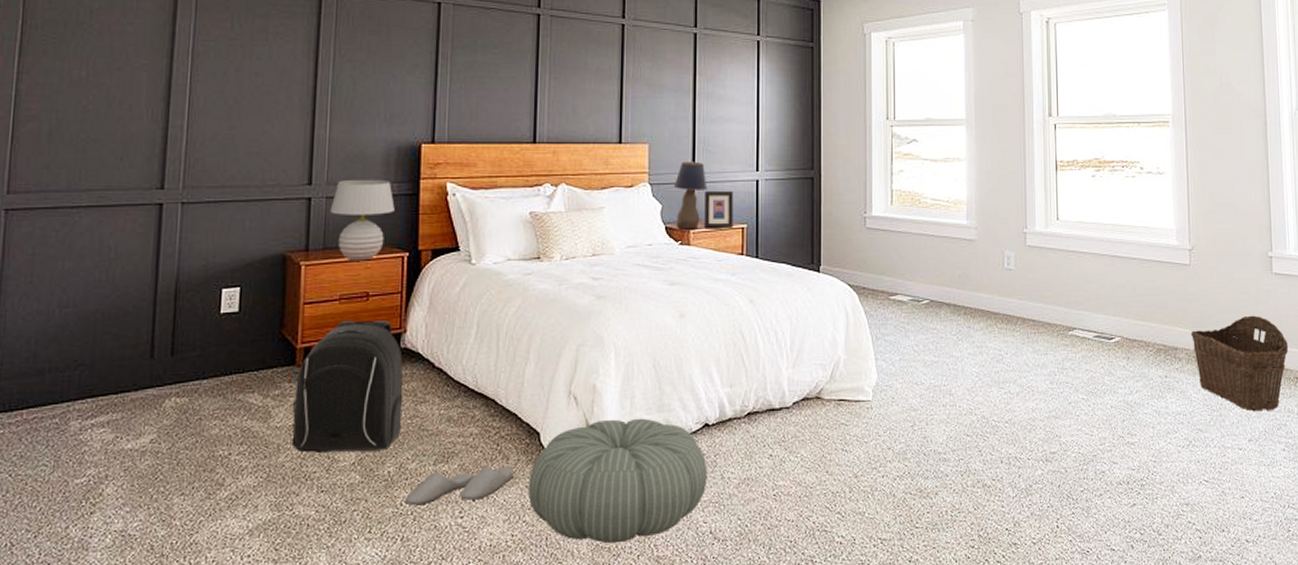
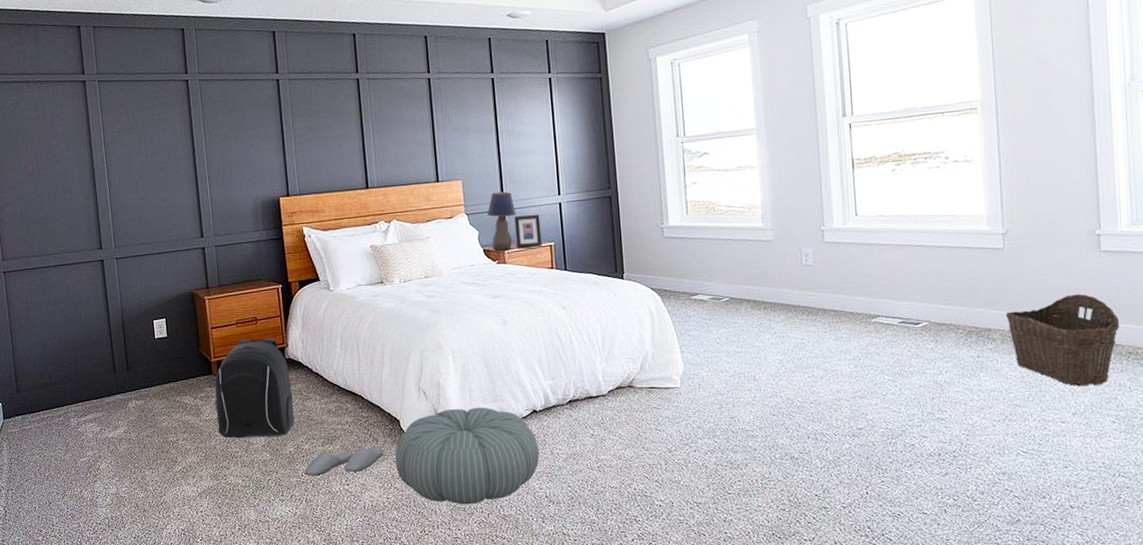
table lamp: present [330,179,395,261] -> none [219,229,267,294]

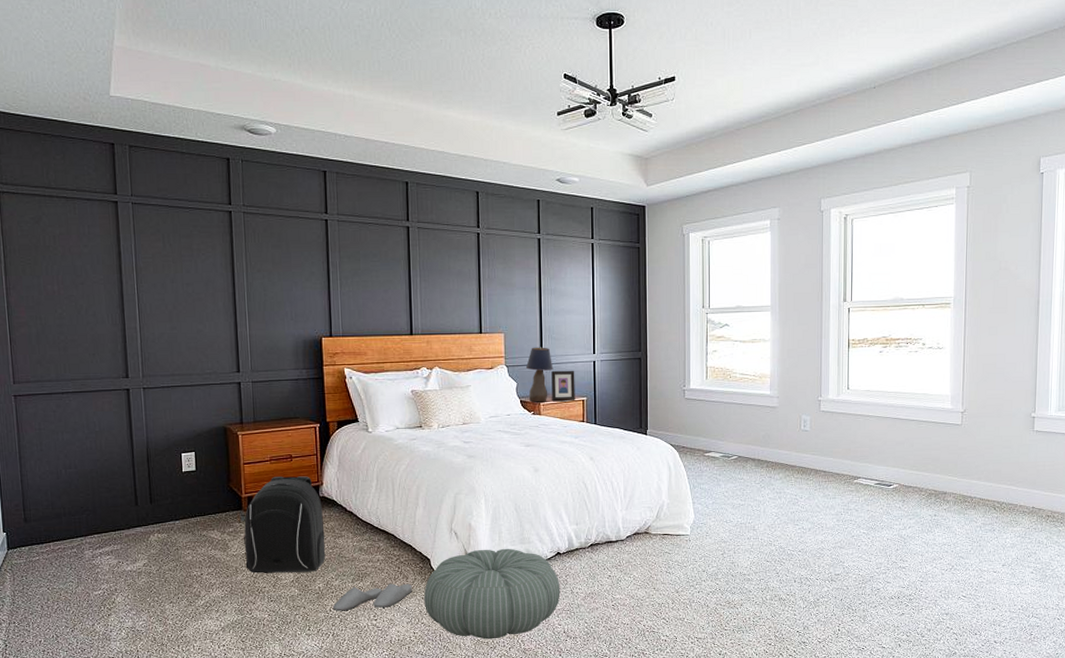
wicker basket: present [1005,293,1120,387] -> none [958,465,1043,543]

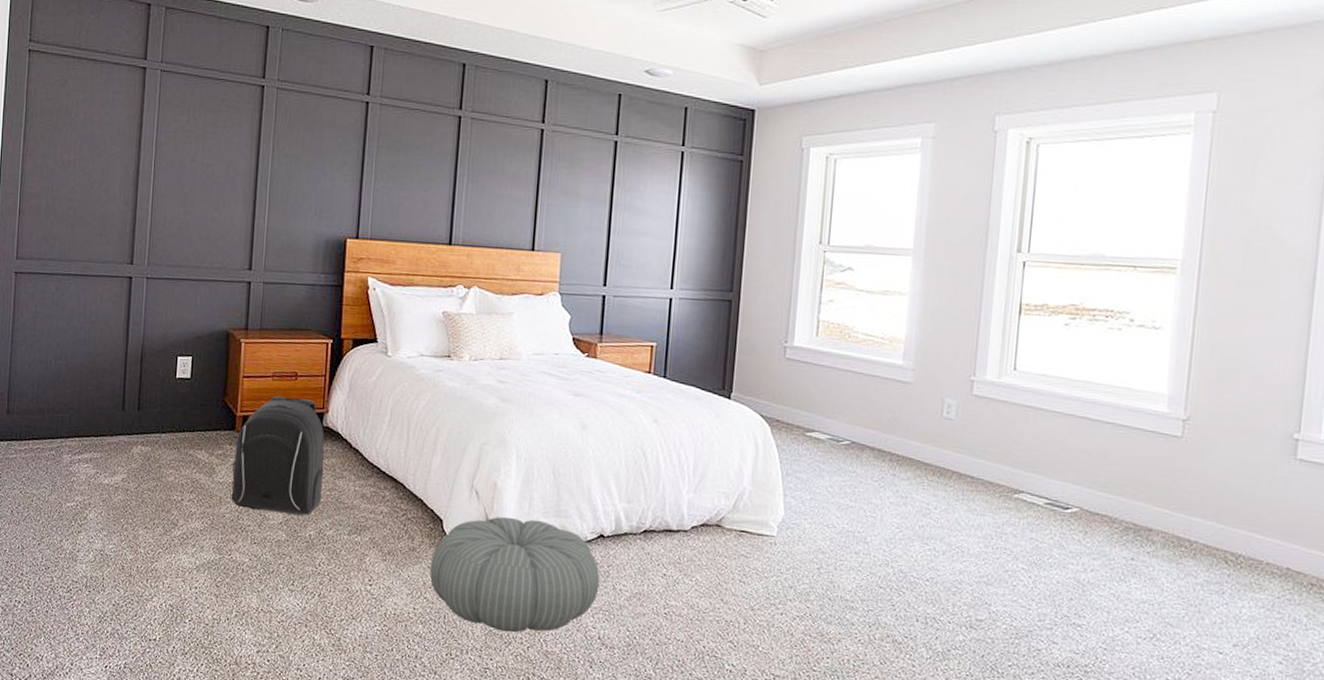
slippers: present [332,583,412,612] -> none [322,541,418,572]
table lamp: present [525,347,554,402] -> none [583,273,619,343]
picture frame: present [551,370,575,402] -> none [612,304,645,346]

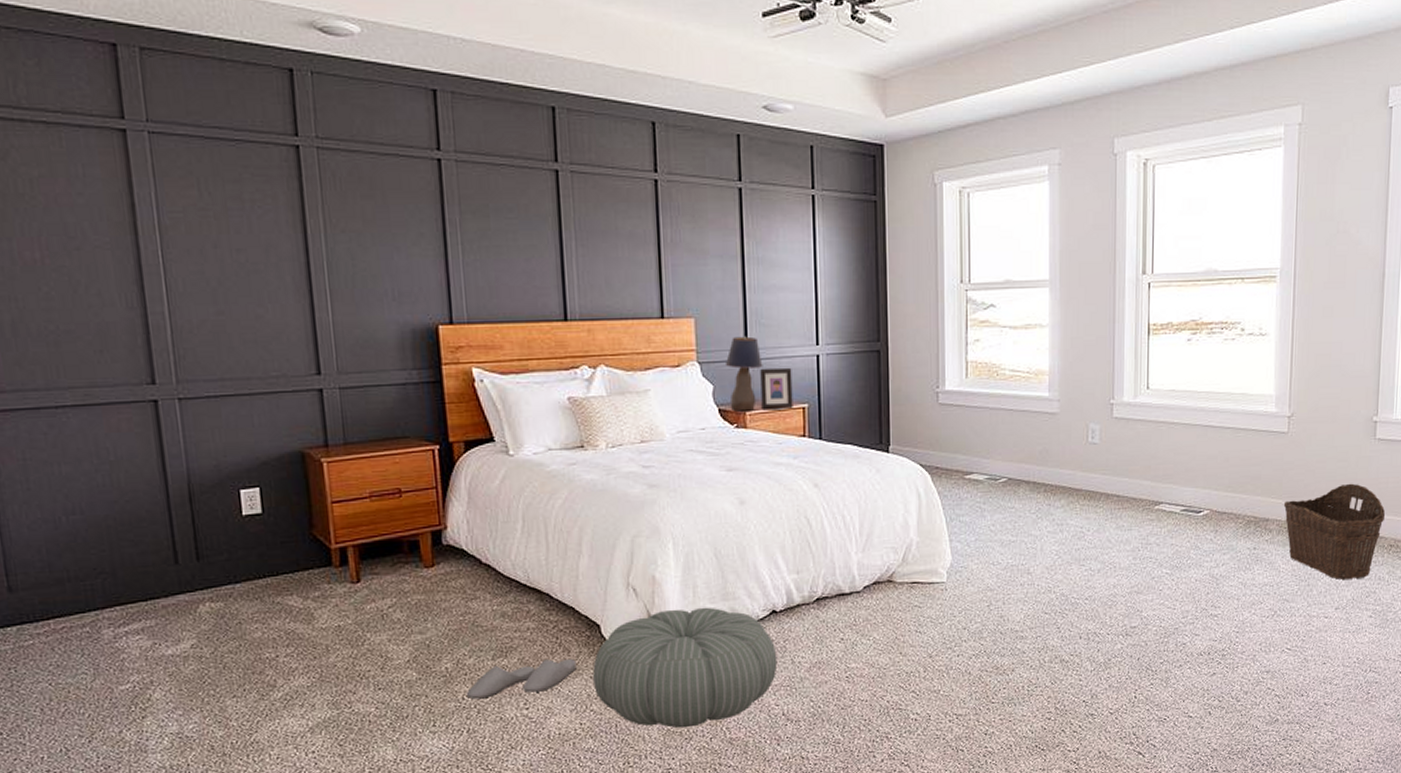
backpack: present [231,396,325,515] -> none [335,517,455,652]
slippers: none [322,541,418,572] -> present [466,658,577,700]
table lamp: none [583,273,619,343] -> present [724,336,763,412]
picture frame: none [612,304,645,346] -> present [760,367,793,411]
wicker basket: none [1171,504,1306,616] -> present [1283,483,1386,581]

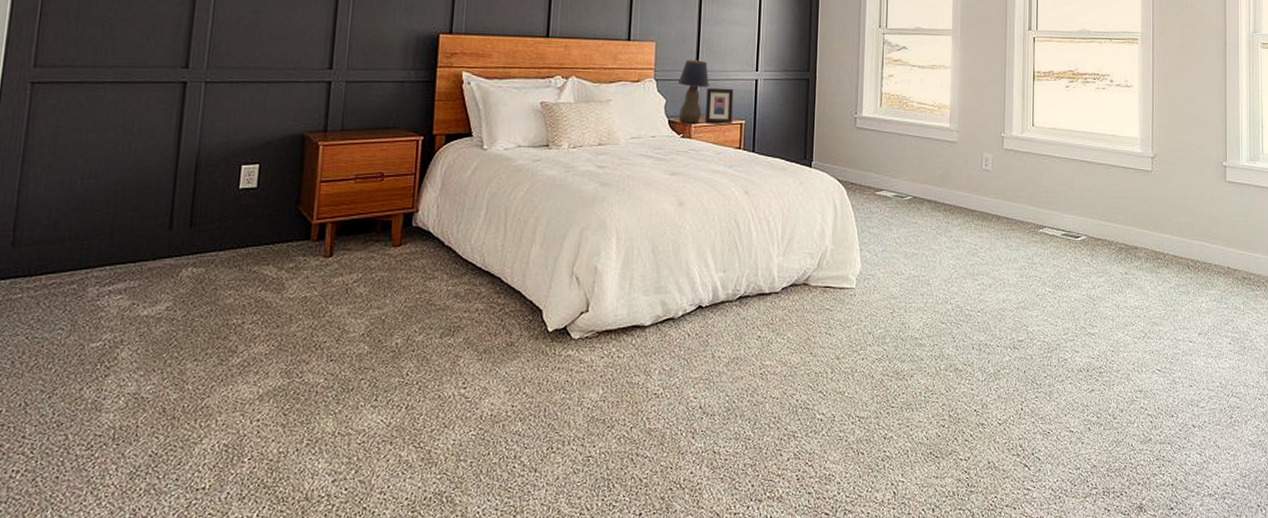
slippers: present [466,658,577,700] -> none [410,340,516,376]
pouf: present [593,607,778,729] -> none [529,299,700,416]
wicker basket: present [1283,483,1386,581] -> none [1150,219,1238,308]

